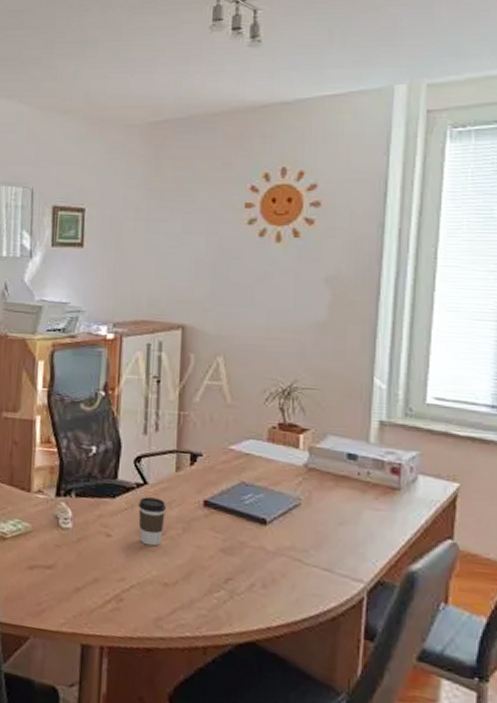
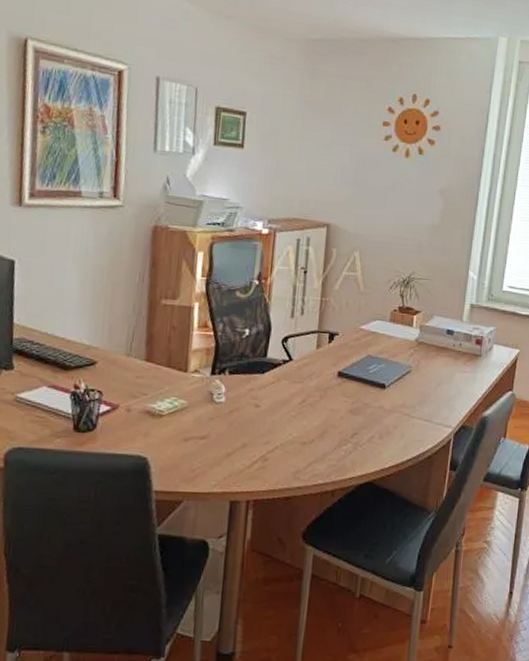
coffee cup: present [138,497,166,547] -> none [283,371,307,413]

